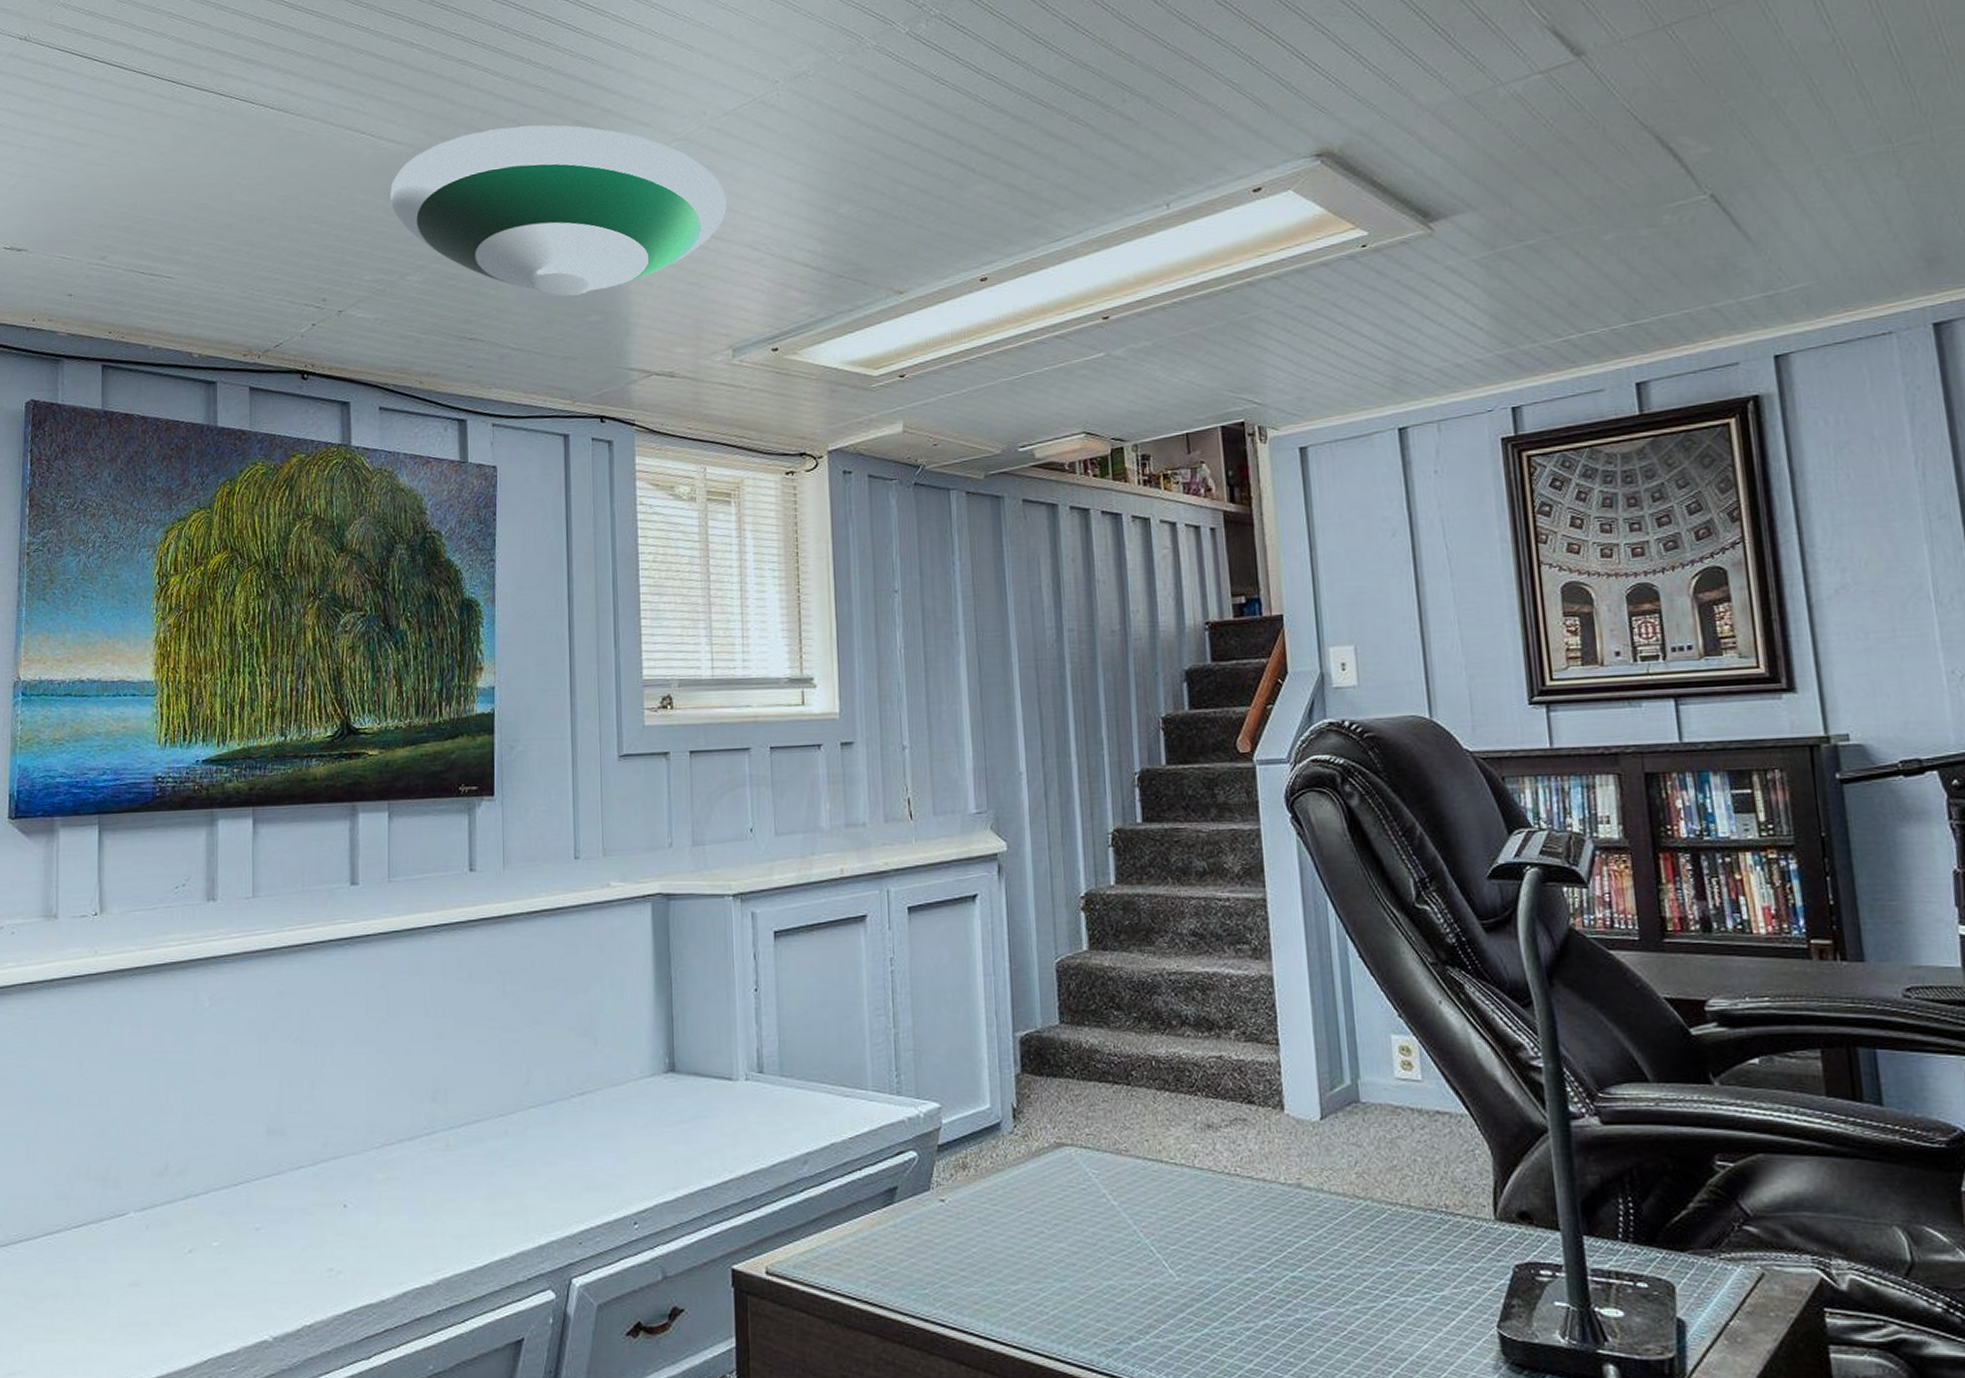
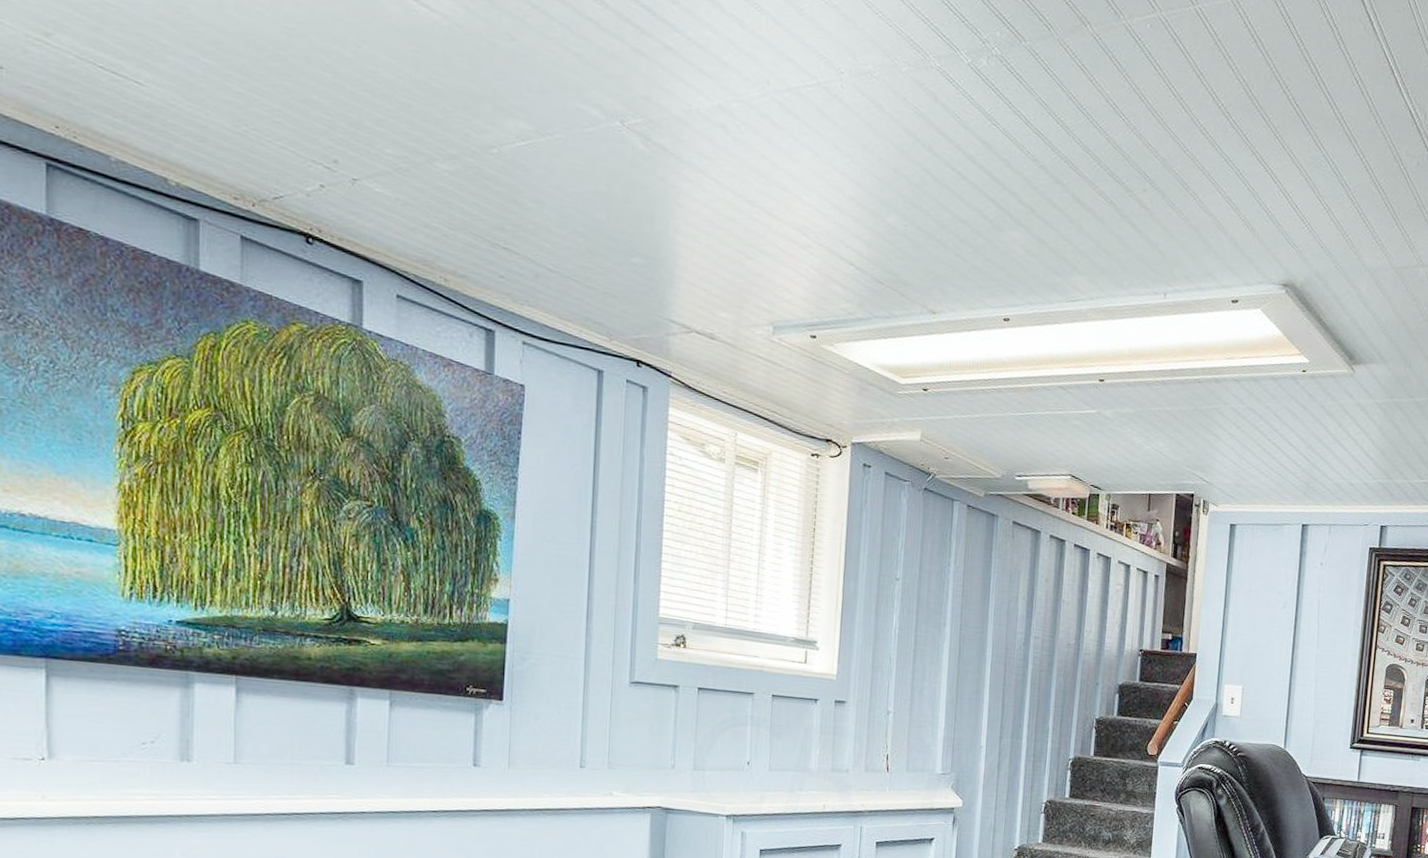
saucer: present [390,125,727,297] -> none [419,24,781,234]

